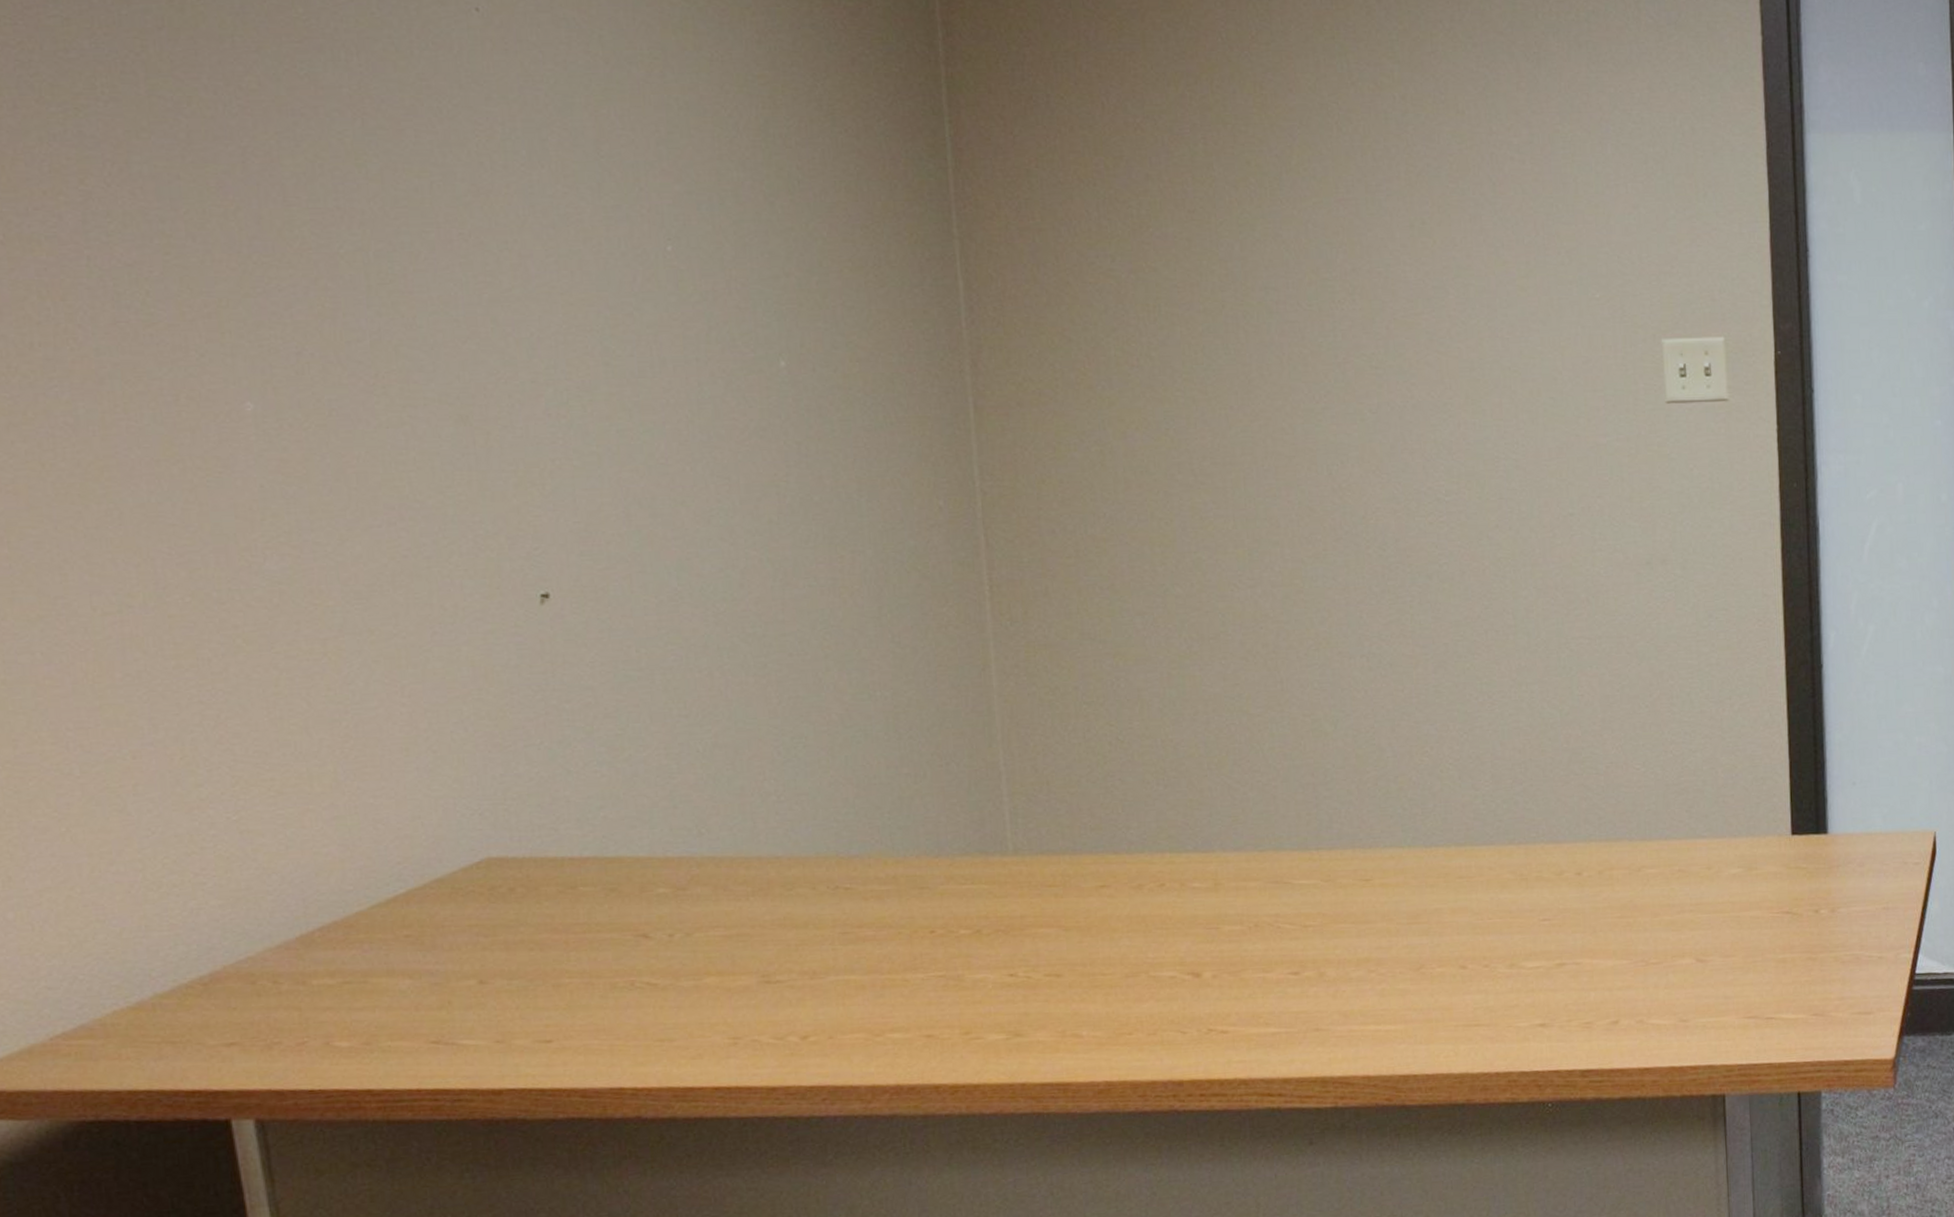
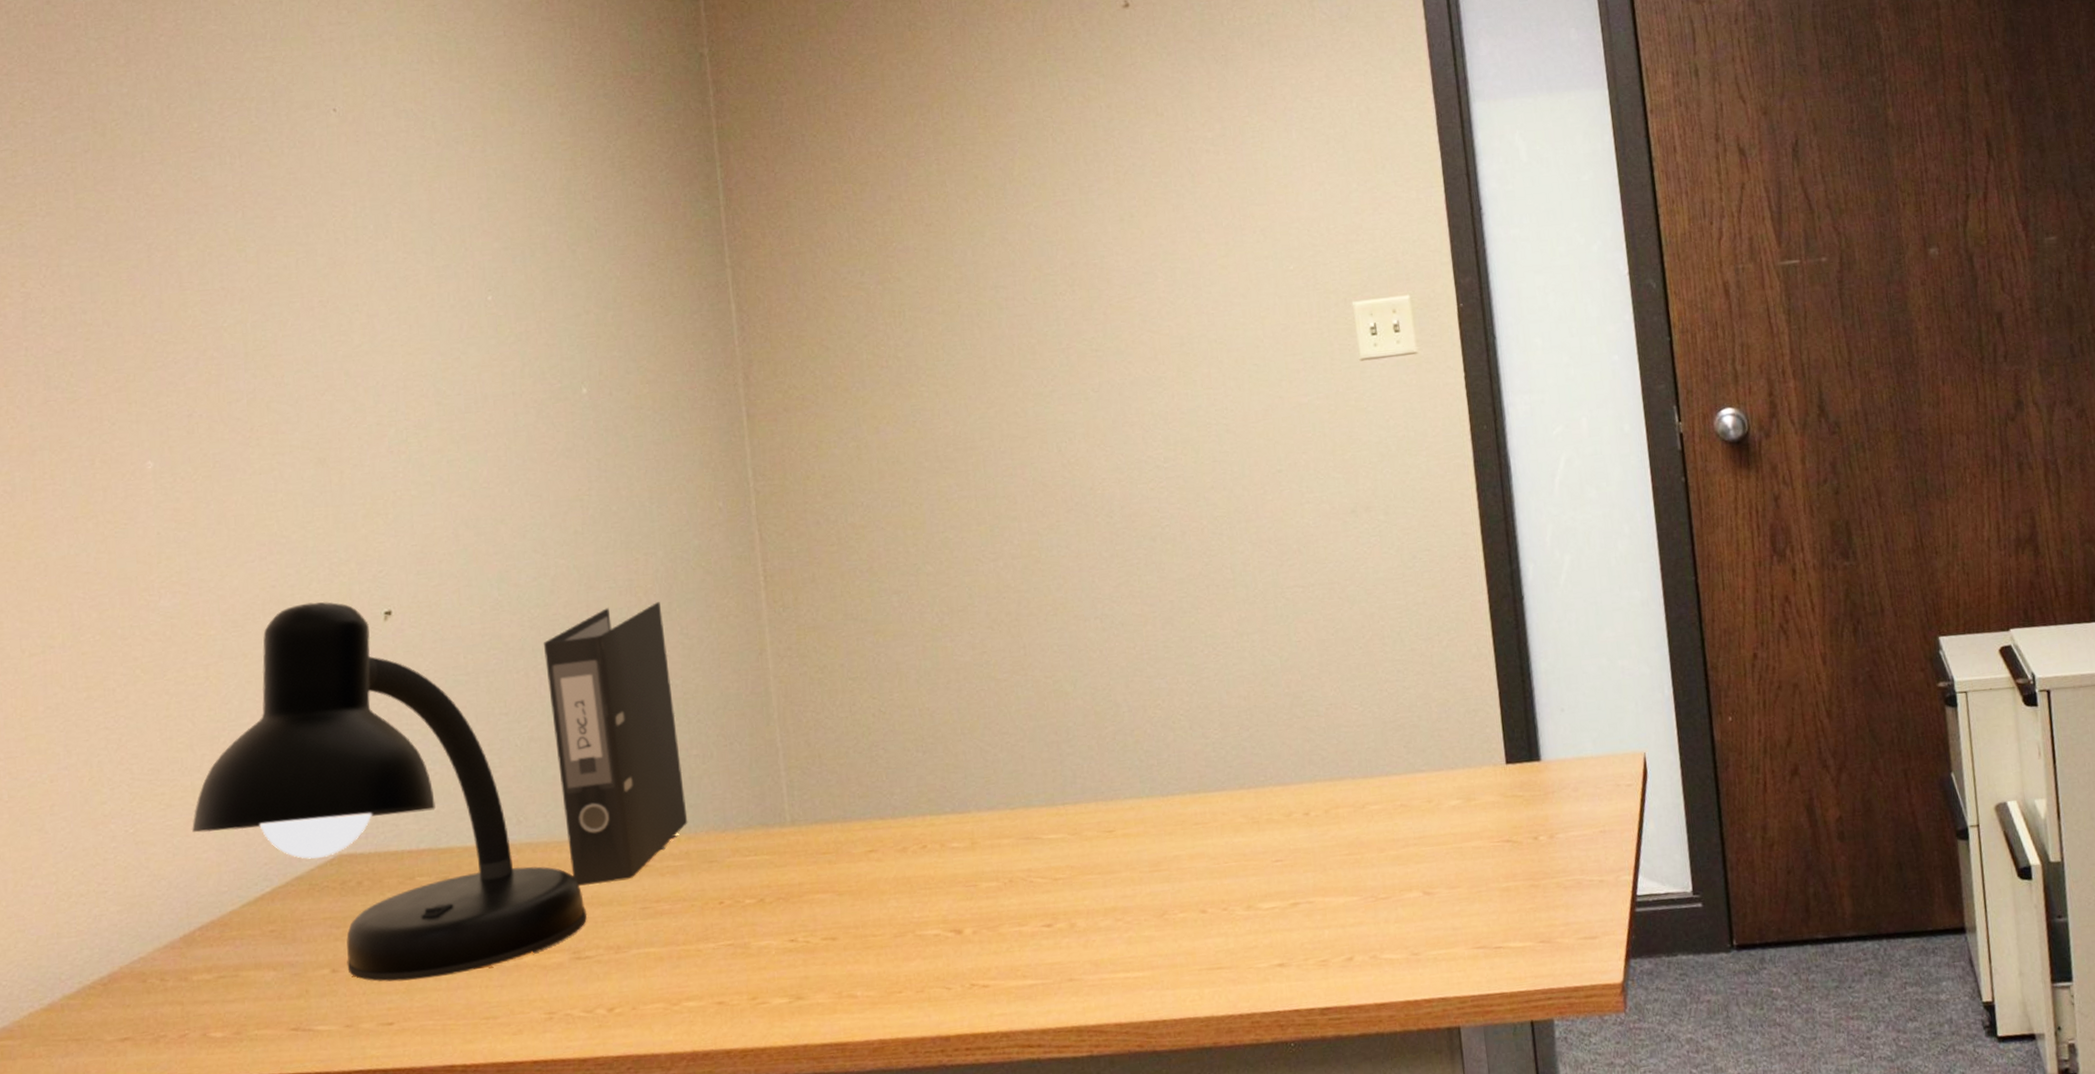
desk lamp: none [308,577,779,997] -> present [192,602,587,982]
binder: none [731,605,896,906] -> present [544,602,688,886]

